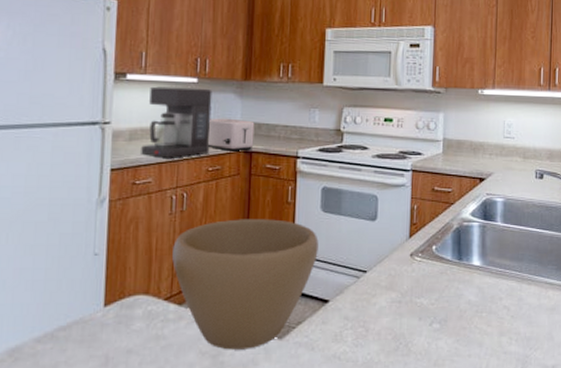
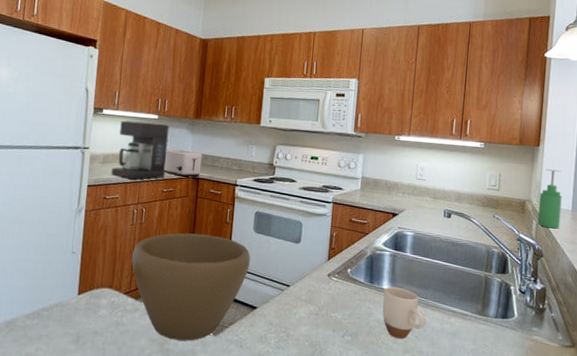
mug: none [474,262,521,321] -> present [382,286,426,340]

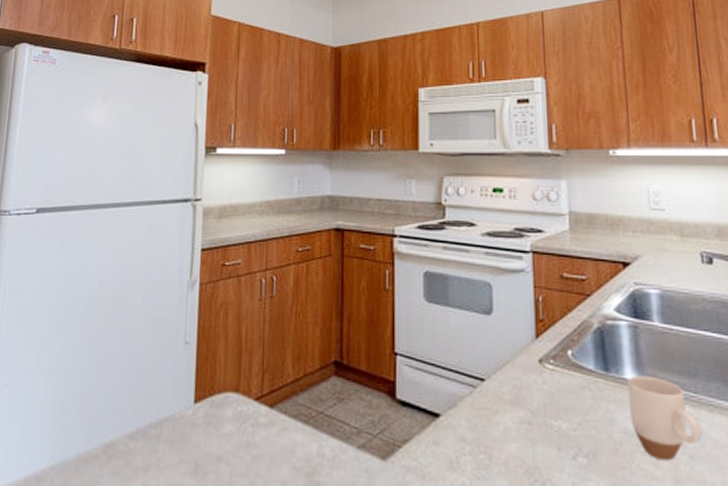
coffee maker: present [111,120,170,180] -> none [230,160,300,237]
bowl: present [132,233,250,341] -> none [263,307,423,470]
toaster: present [163,148,202,177] -> none [296,192,346,229]

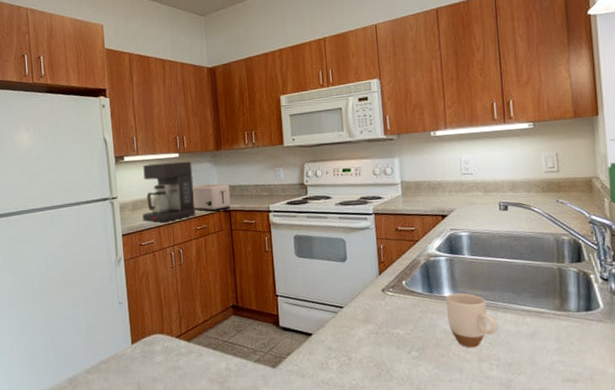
coffee maker: none [230,160,300,237] -> present [142,161,196,222]
toaster: none [296,192,346,229] -> present [193,183,231,212]

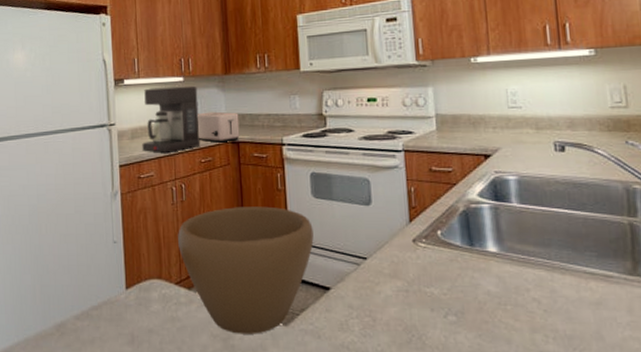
bowl: none [177,266,298,378] -> present [178,206,314,334]
mug: present [446,293,498,348] -> none [490,247,555,315]

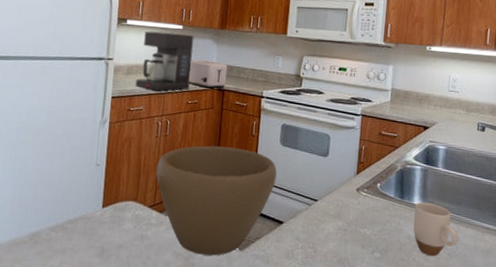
mug: none [490,247,555,315] -> present [413,202,458,257]

